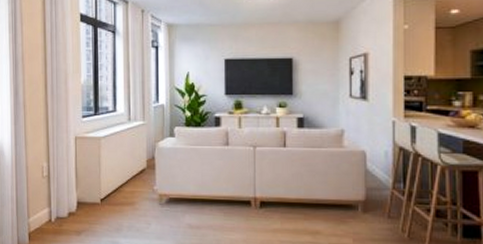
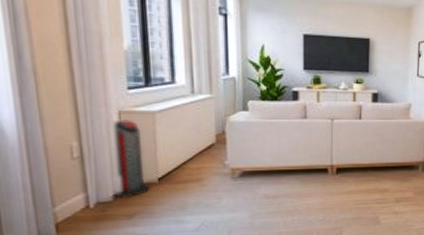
air purifier: none [68,144,93,216] -> present [112,119,149,198]

